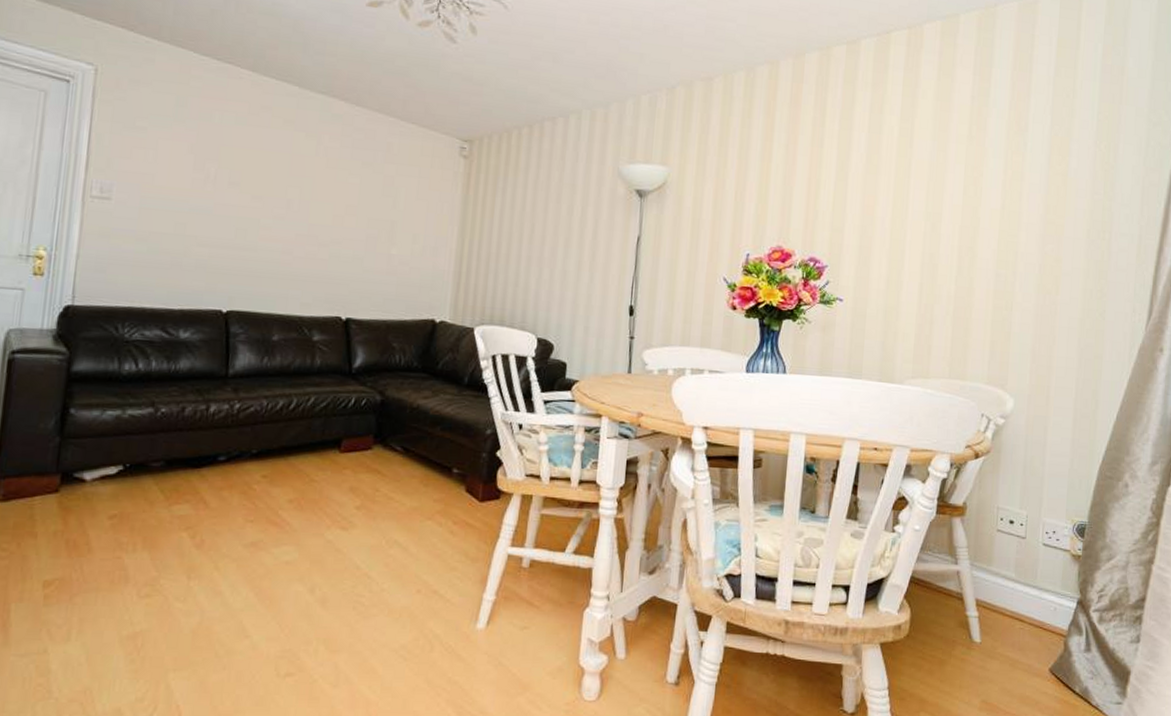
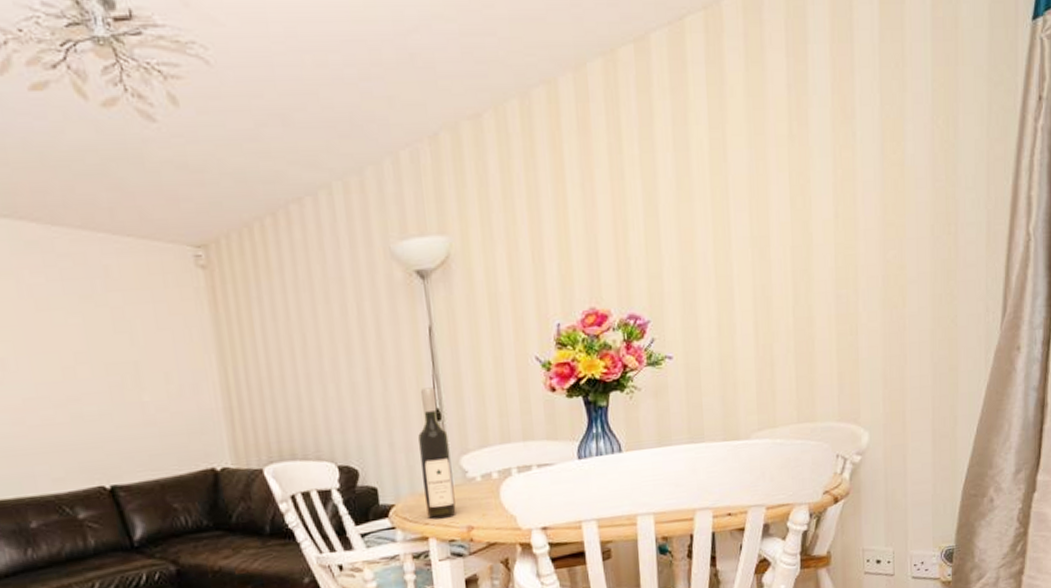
bottle: none [605,286,637,401] -> present [418,387,456,519]

